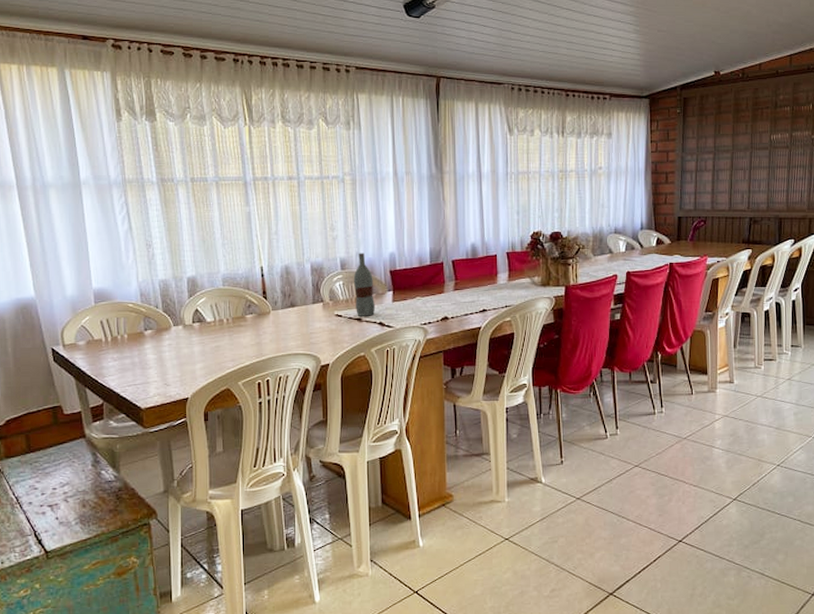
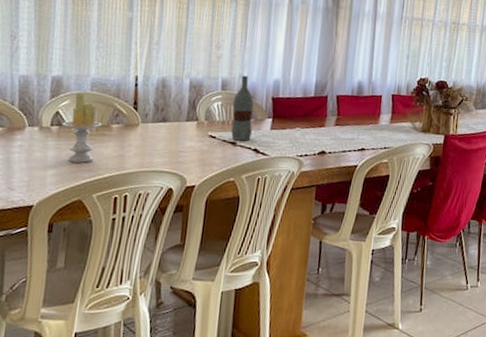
candle: none [202,289,237,354] -> present [62,92,102,163]

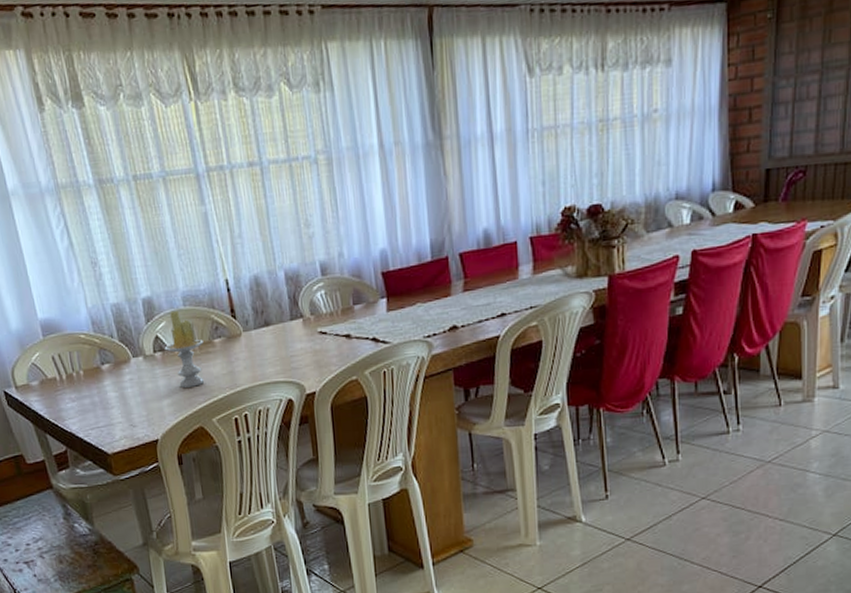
bottle: present [231,75,254,141] -> none [337,252,366,332]

